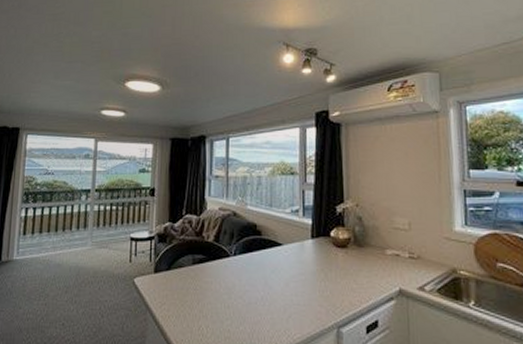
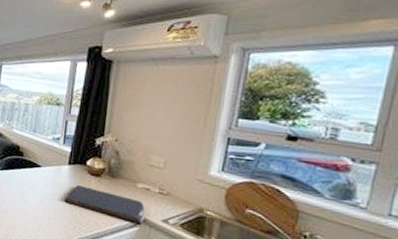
cutting board: none [312,261,400,297] -> present [64,185,144,225]

